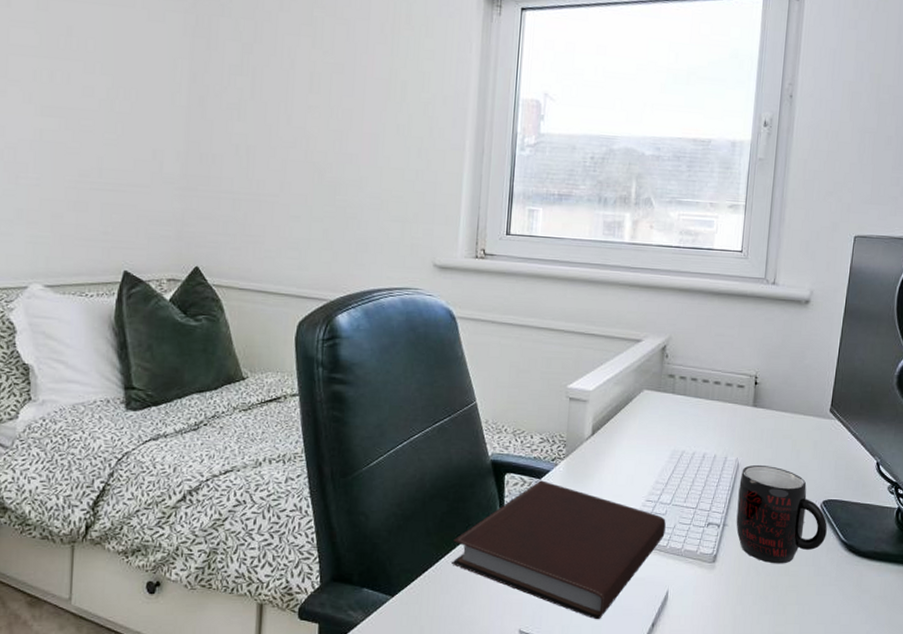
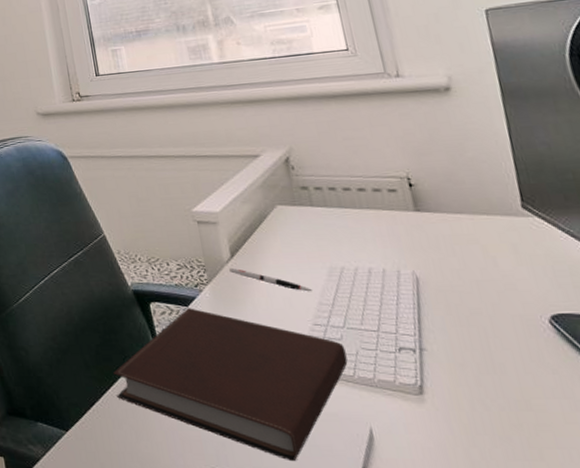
pen: none [587,444,653,472] -> present [229,267,312,292]
mug: present [736,464,827,564] -> none [424,276,572,396]

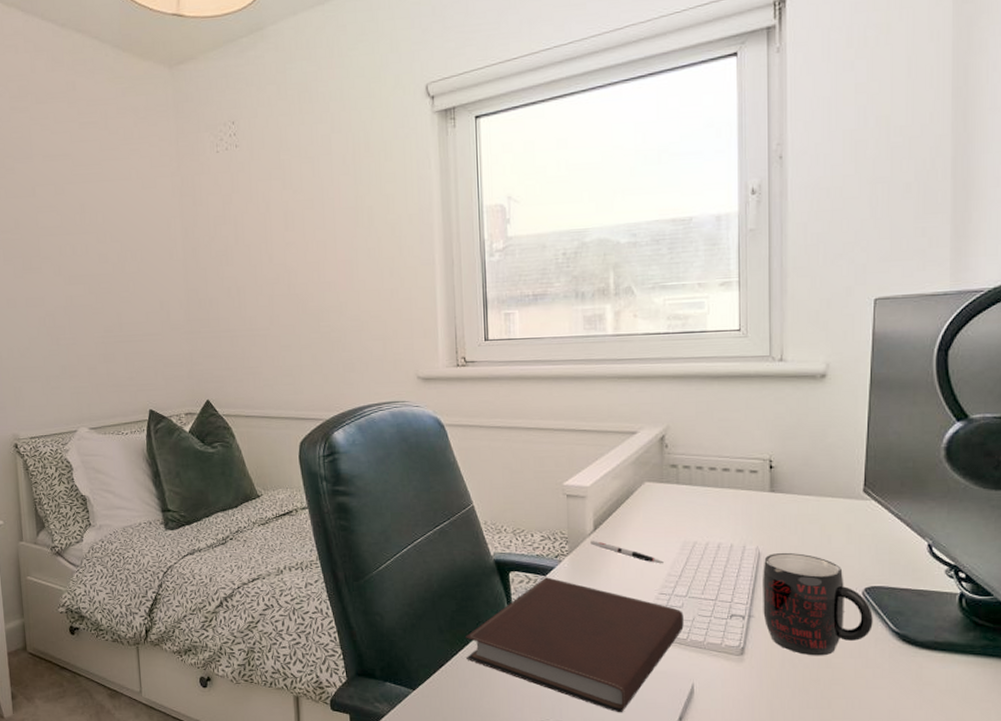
mug: none [424,276,572,396] -> present [763,552,873,656]

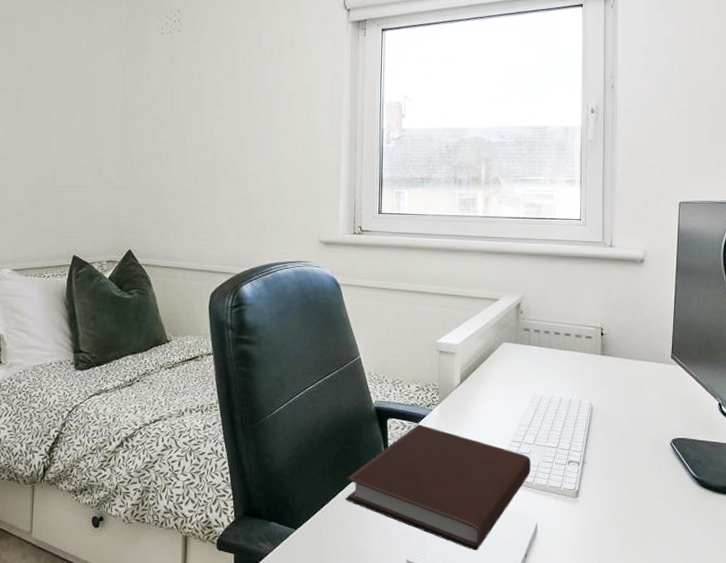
pen: present [590,540,664,564] -> none [457,392,516,415]
mug: present [763,552,873,656] -> none [594,407,678,498]

